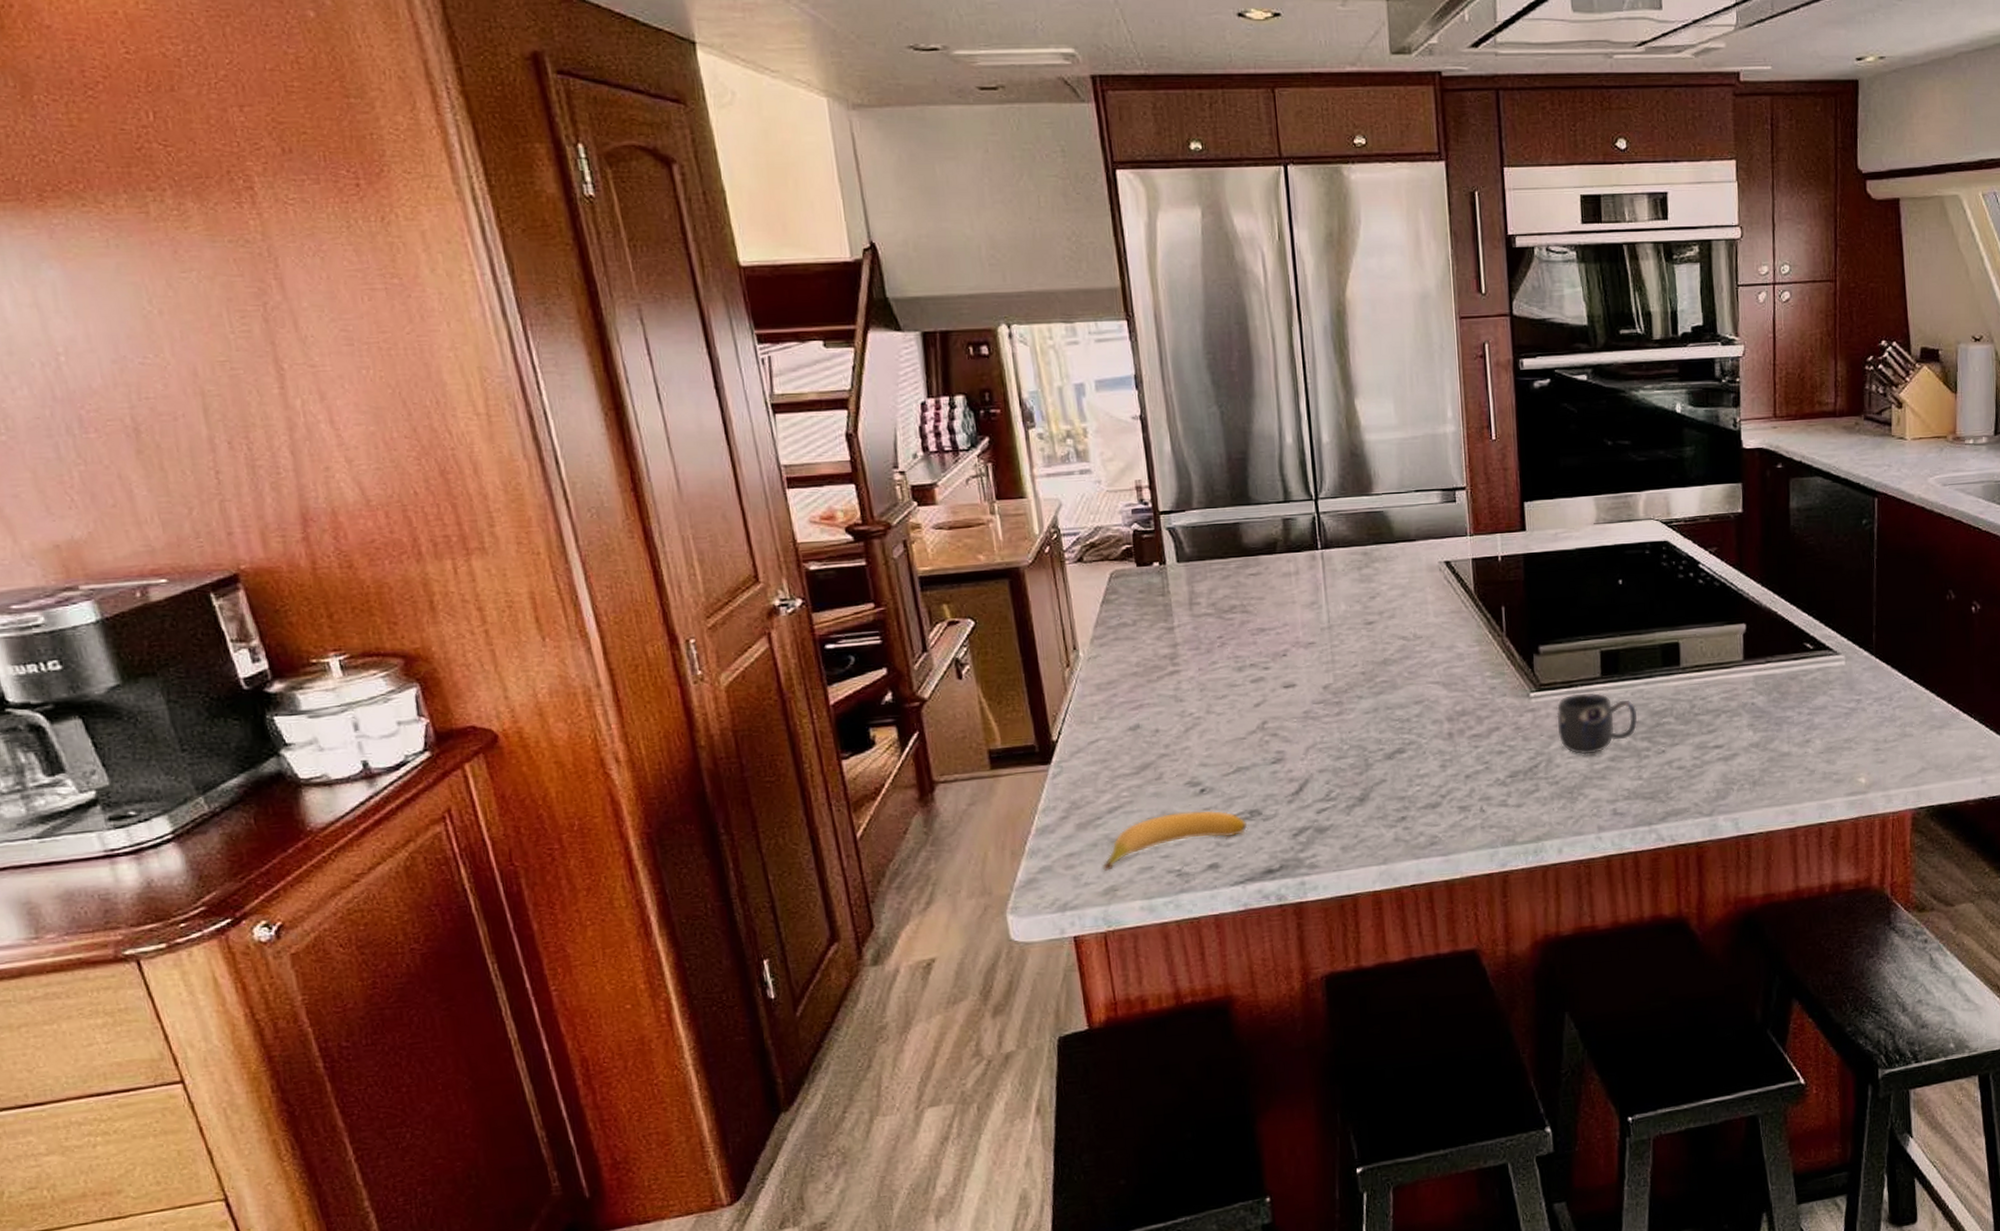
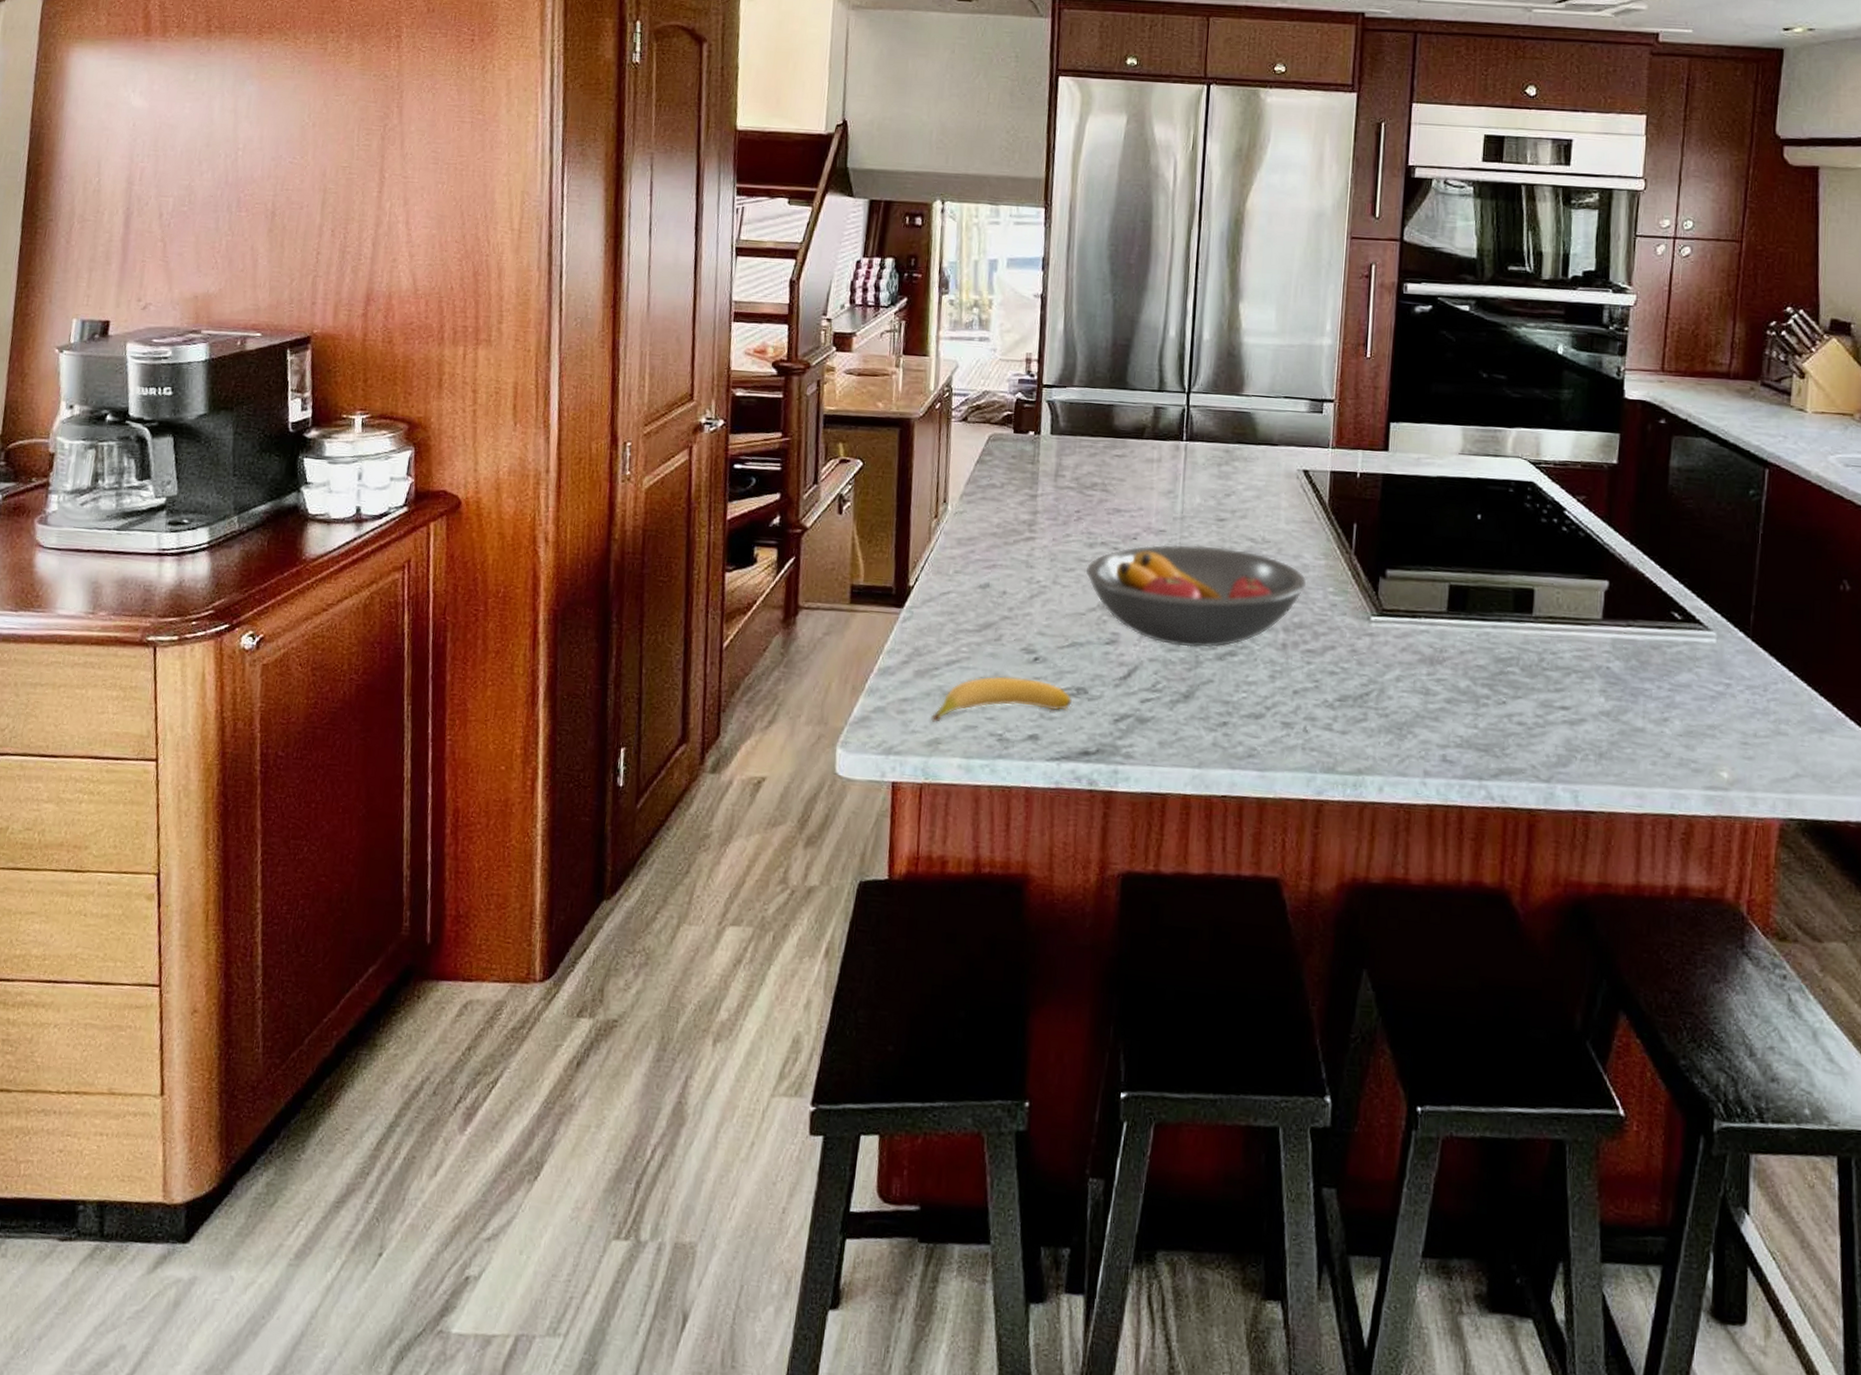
fruit bowl: none [1240,650,1464,753] -> present [1086,544,1307,648]
mug: present [1556,693,1638,755] -> none [1394,625,1481,692]

